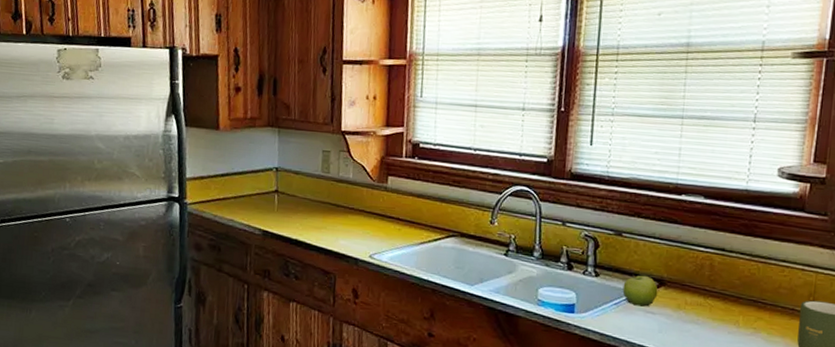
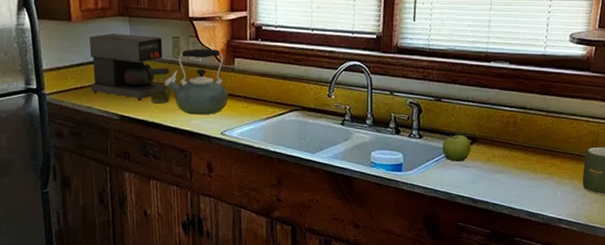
coffee maker: none [234,144,313,216] -> present [89,33,166,101]
jar: none [295,182,318,220] -> present [149,67,170,103]
kettle: none [310,164,380,236] -> present [164,48,228,115]

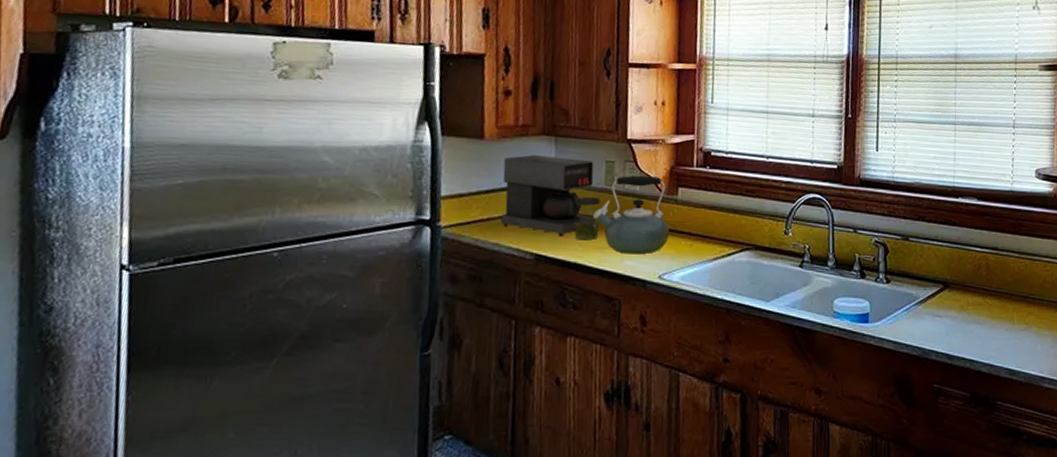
fruit: present [442,134,472,162] -> none [912,278,943,311]

